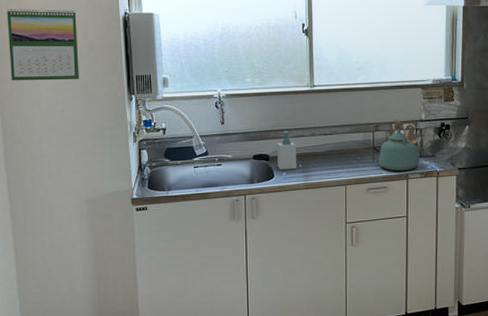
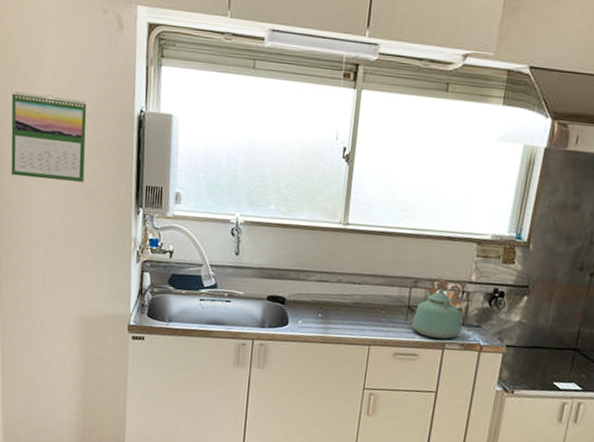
soap bottle: present [277,131,297,170] -> none [294,272,319,319]

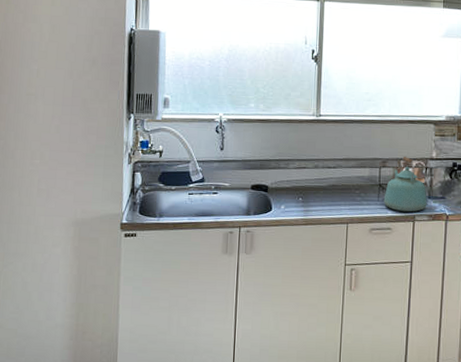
calendar: present [11,91,87,182] -> none [9,19,82,95]

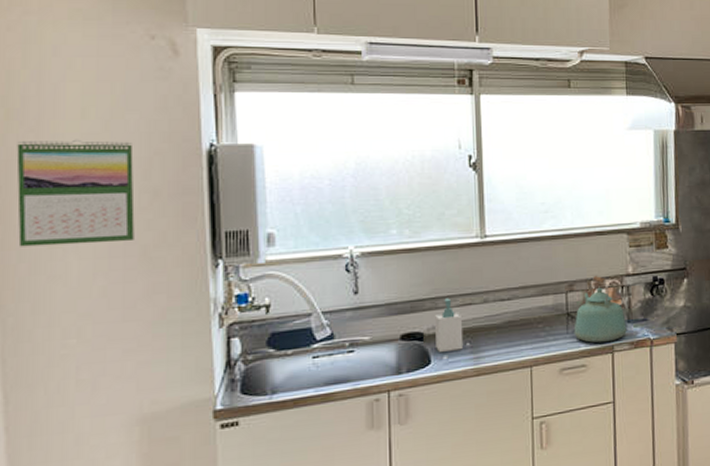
calendar: none [9,19,82,95] -> present [16,139,135,247]
soap bottle: none [276,161,298,203] -> present [435,298,464,352]

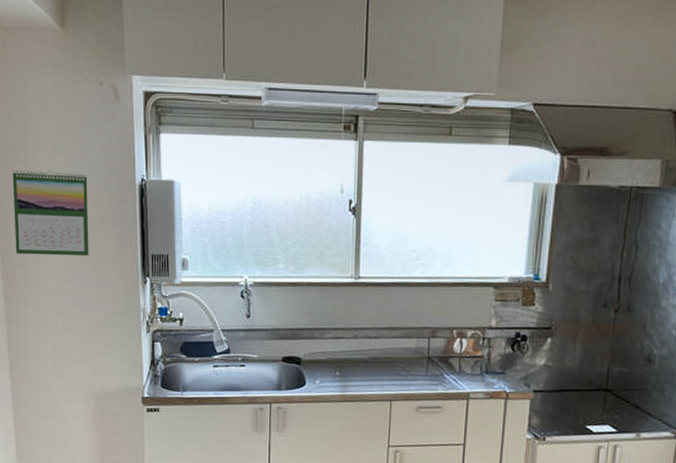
soap bottle: present [435,298,464,352] -> none [310,330,335,377]
kettle: present [574,276,627,343] -> none [432,325,484,389]

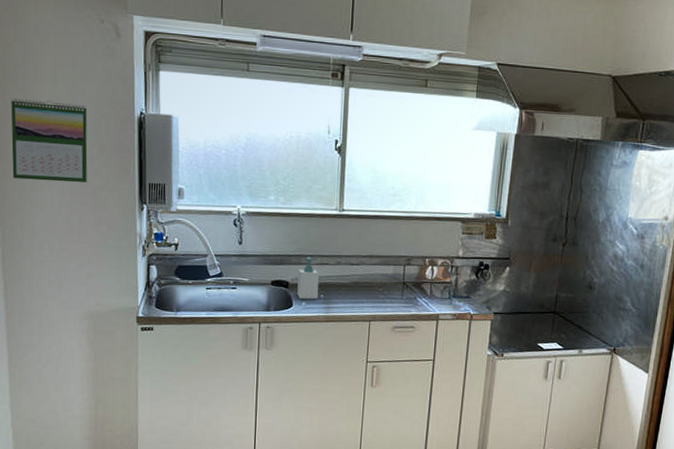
soap bottle: none [310,330,335,377] -> present [297,256,320,300]

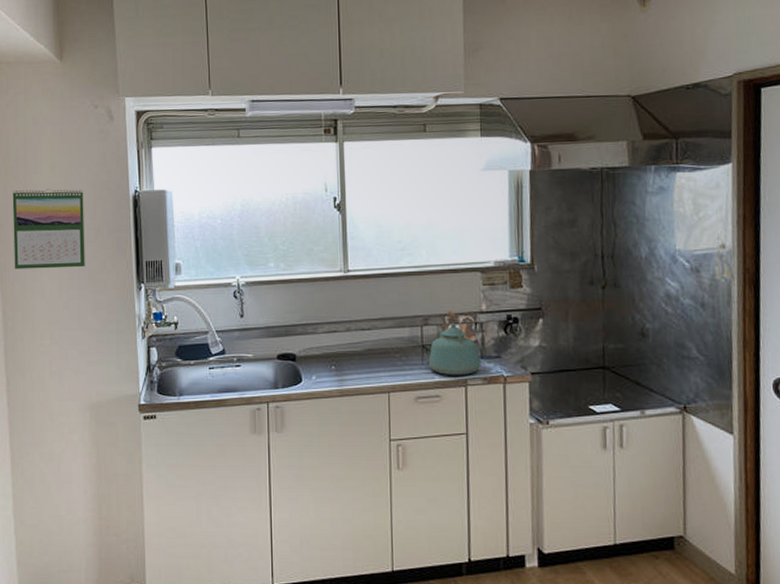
soap bottle: present [297,256,320,300] -> none [306,325,330,372]
kettle: none [407,255,452,311] -> present [428,312,480,376]

